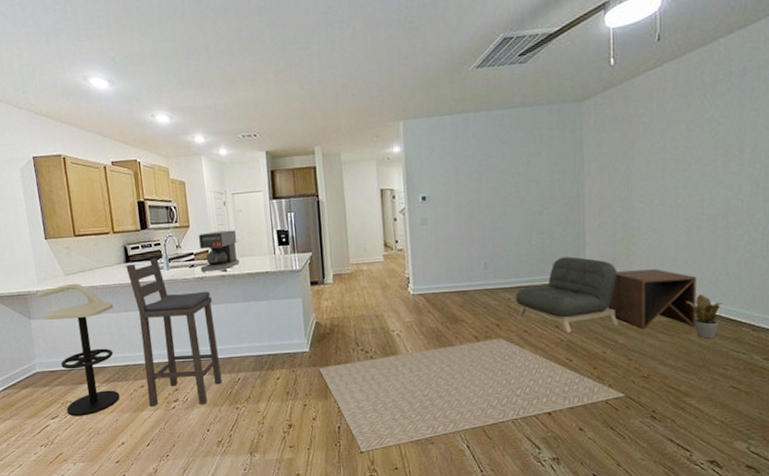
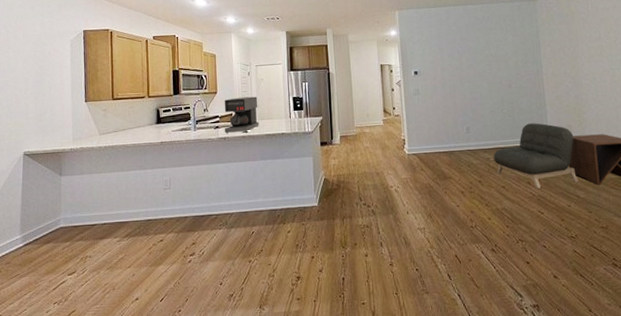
bar stool: present [36,283,120,417] -> none [70,142,141,272]
bar stool: present [126,259,222,406] -> none [157,120,237,260]
rug: present [318,338,625,453] -> none [325,193,590,304]

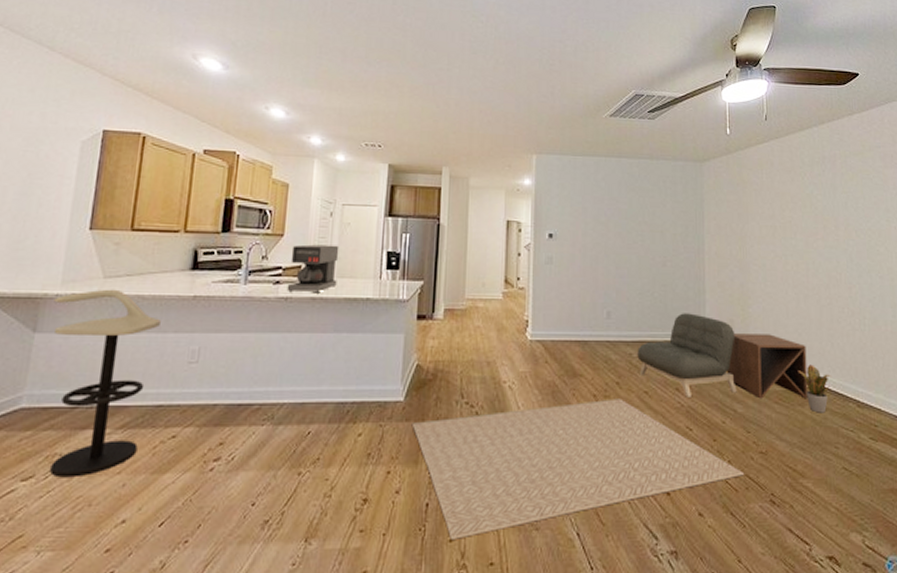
bar stool: none [70,142,141,272] -> present [50,289,161,478]
rug: none [325,193,590,304] -> present [411,399,745,541]

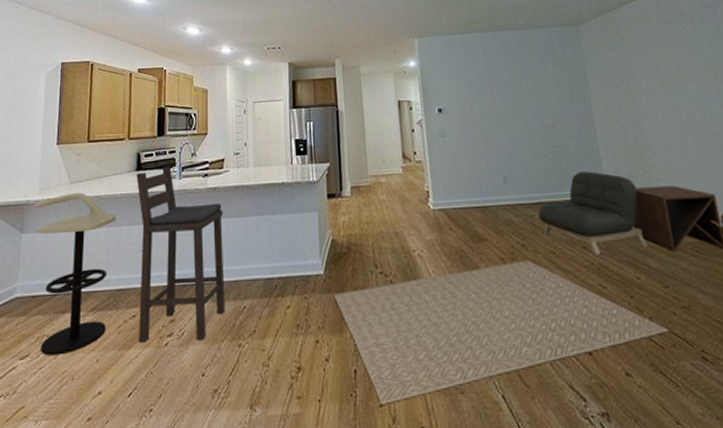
bar stool: none [177,269,294,466] -> present [136,167,225,342]
coffee maker: present [286,244,339,293] -> none [214,138,255,183]

